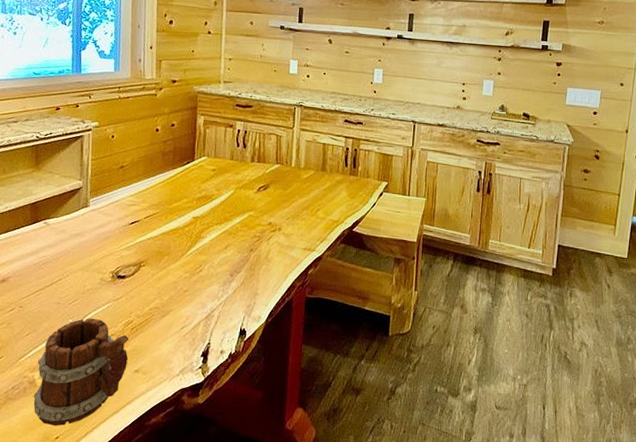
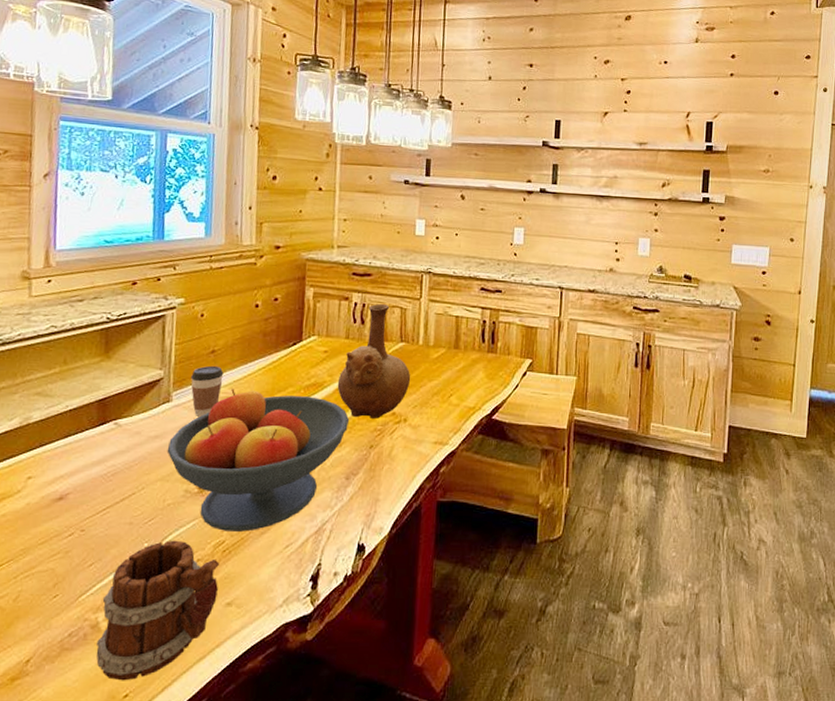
fruit bowl: none [86,198,233,314] -> present [167,388,349,532]
coffee cup: none [104,178,131,220] -> present [191,365,224,417]
vase: none [223,131,285,227] -> present [337,303,411,419]

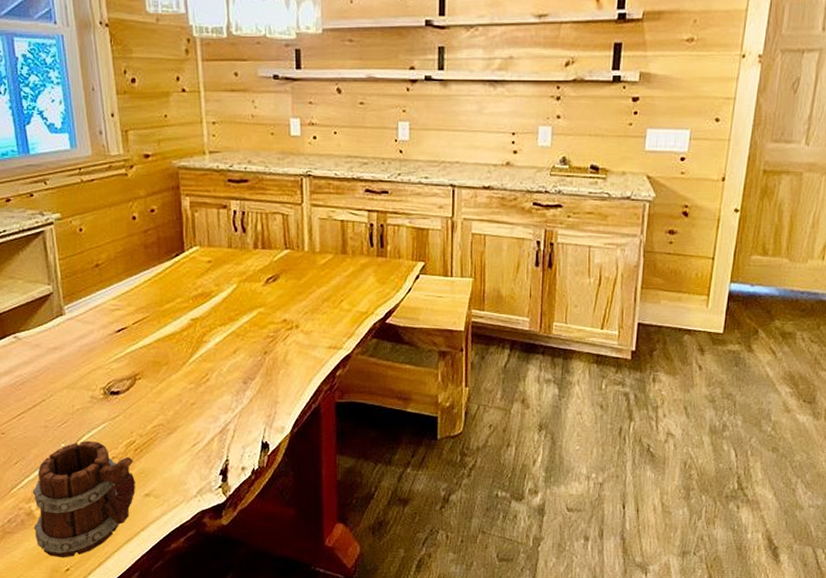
fruit bowl: present [167,388,349,532] -> none [68,301,240,432]
coffee cup: present [191,365,224,417] -> none [79,279,111,328]
vase: present [337,303,411,419] -> none [225,210,299,326]

